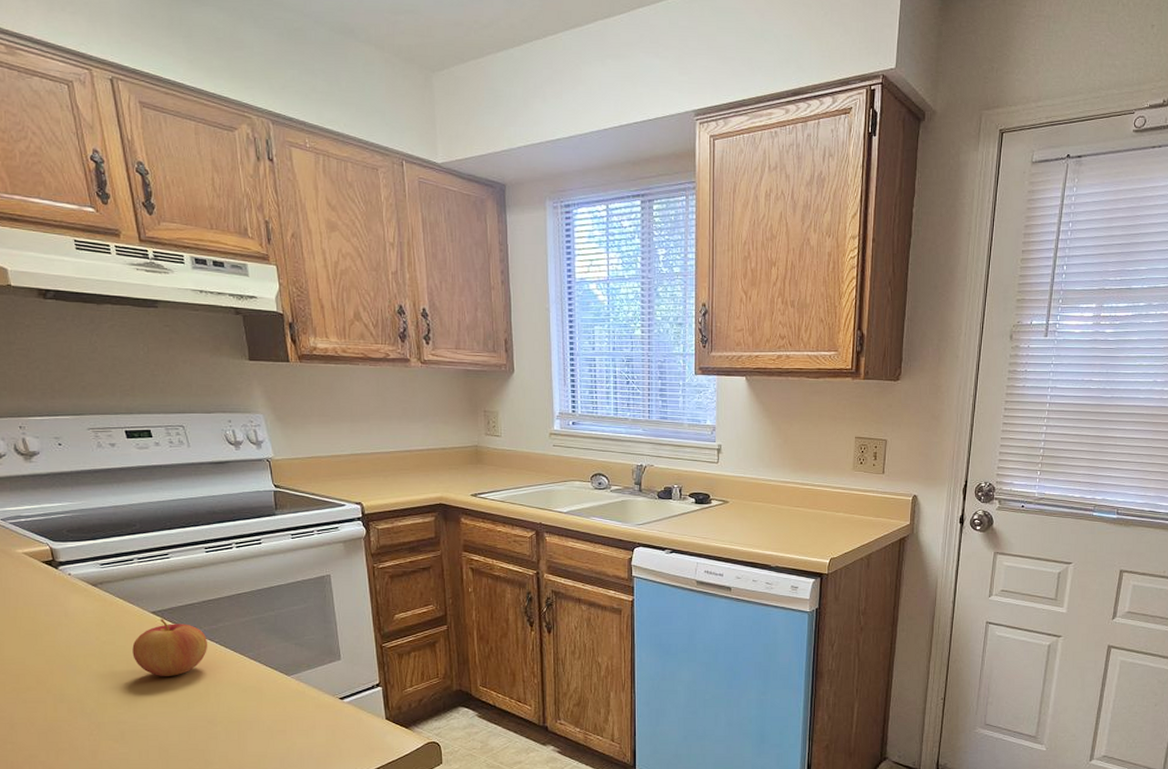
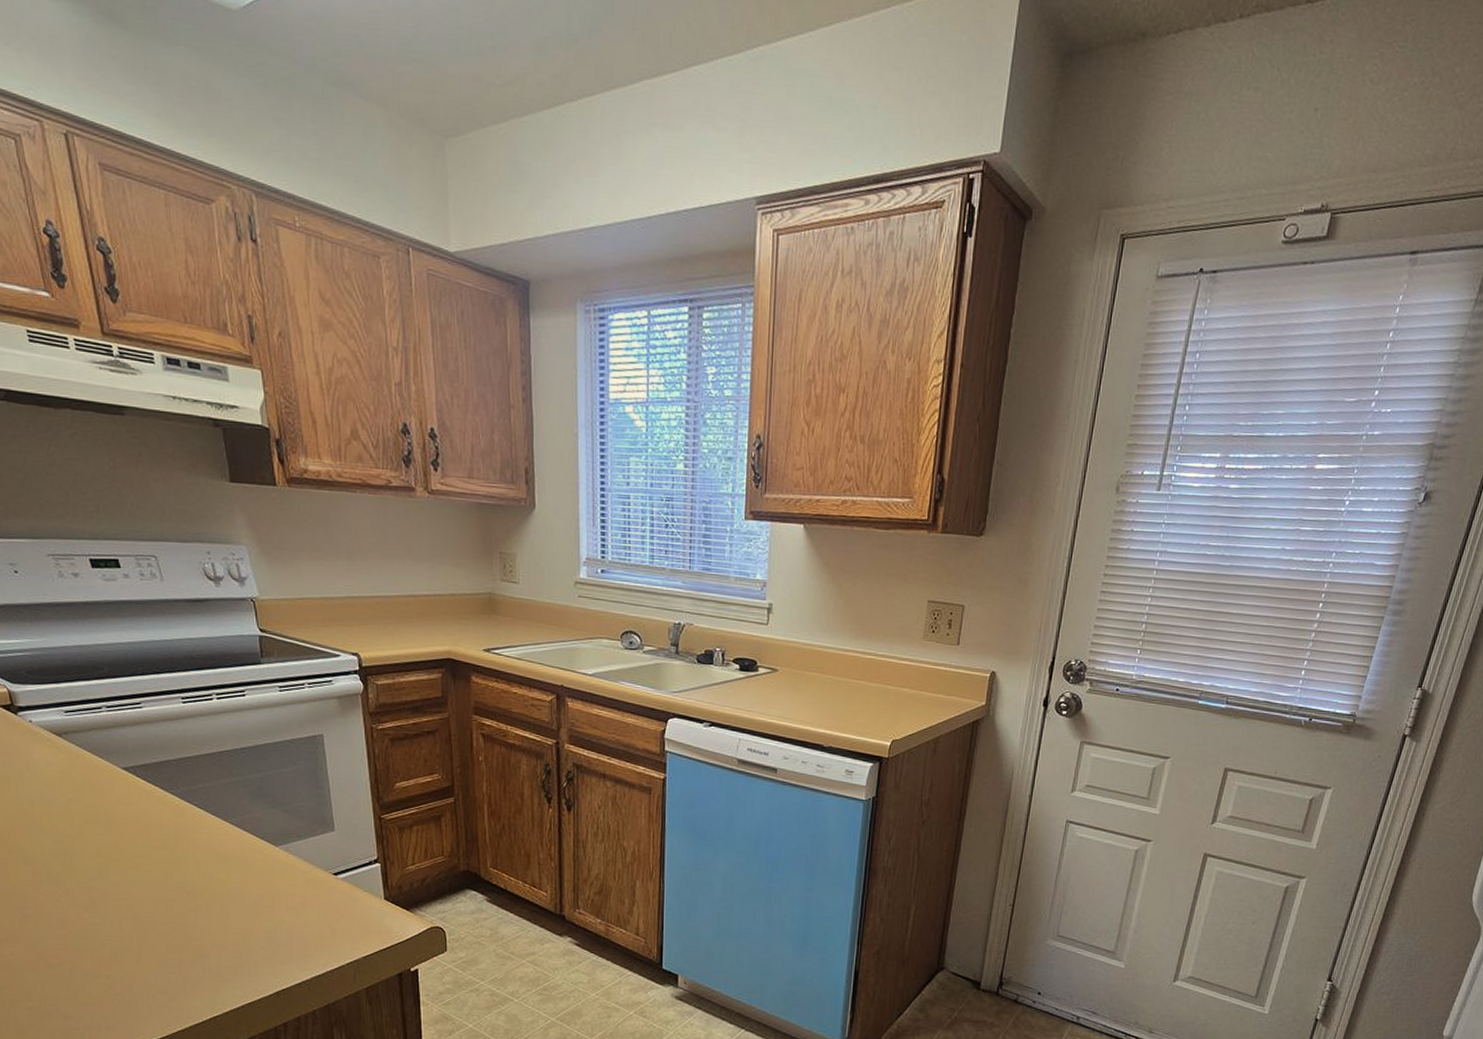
apple: present [132,619,207,676] -> none [102,776,186,841]

